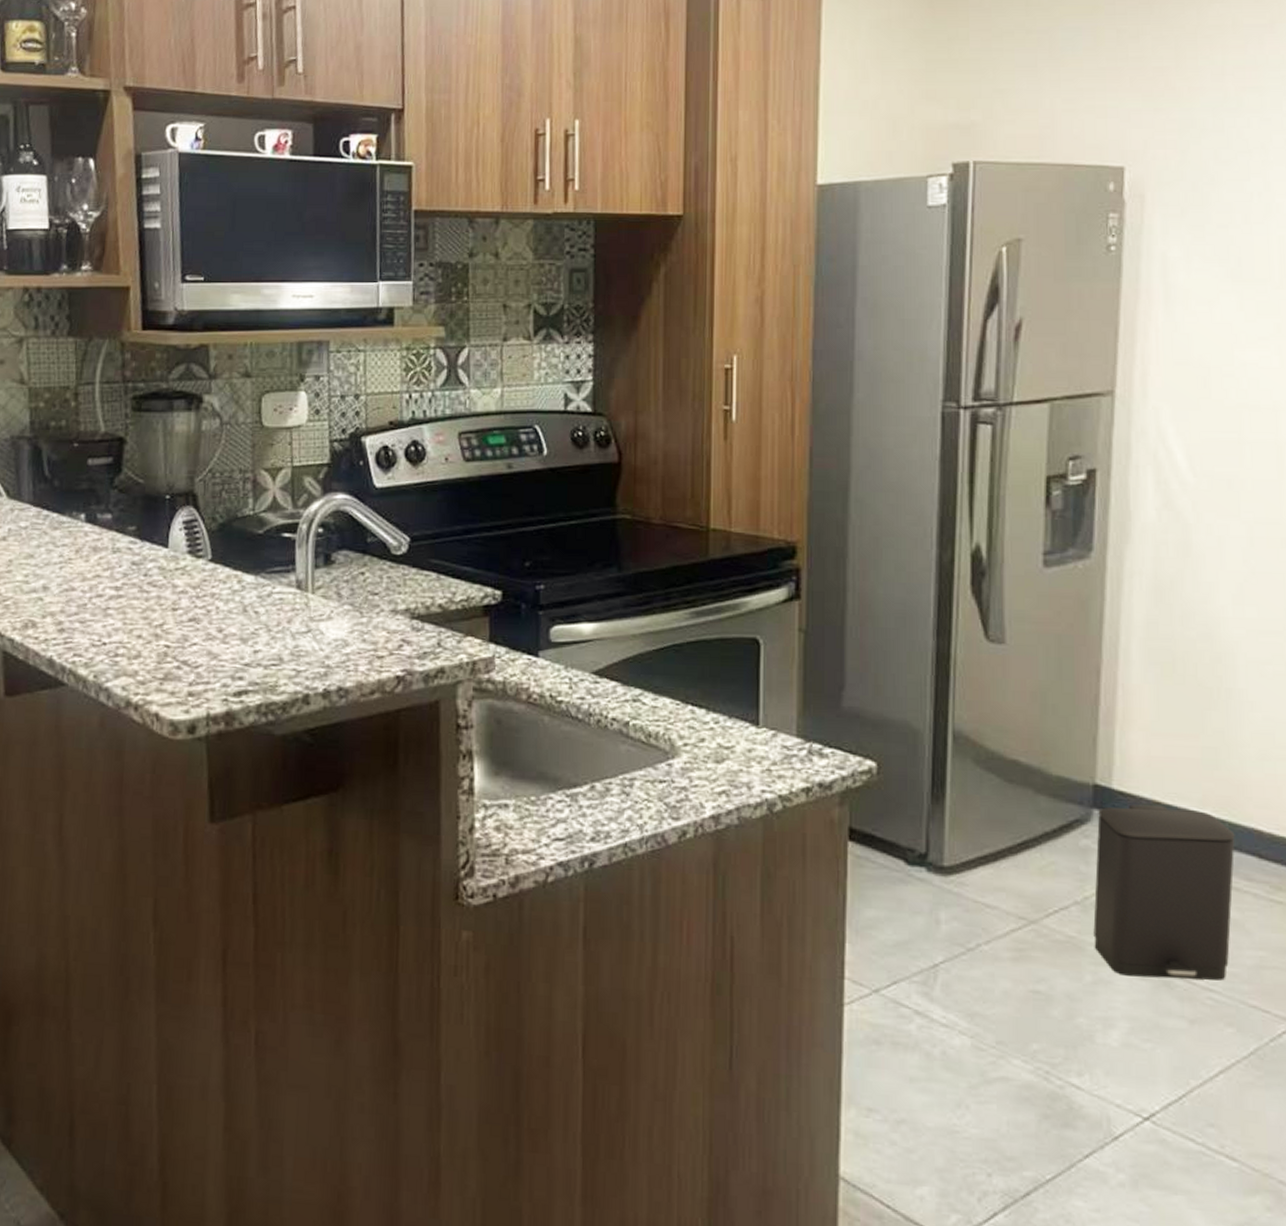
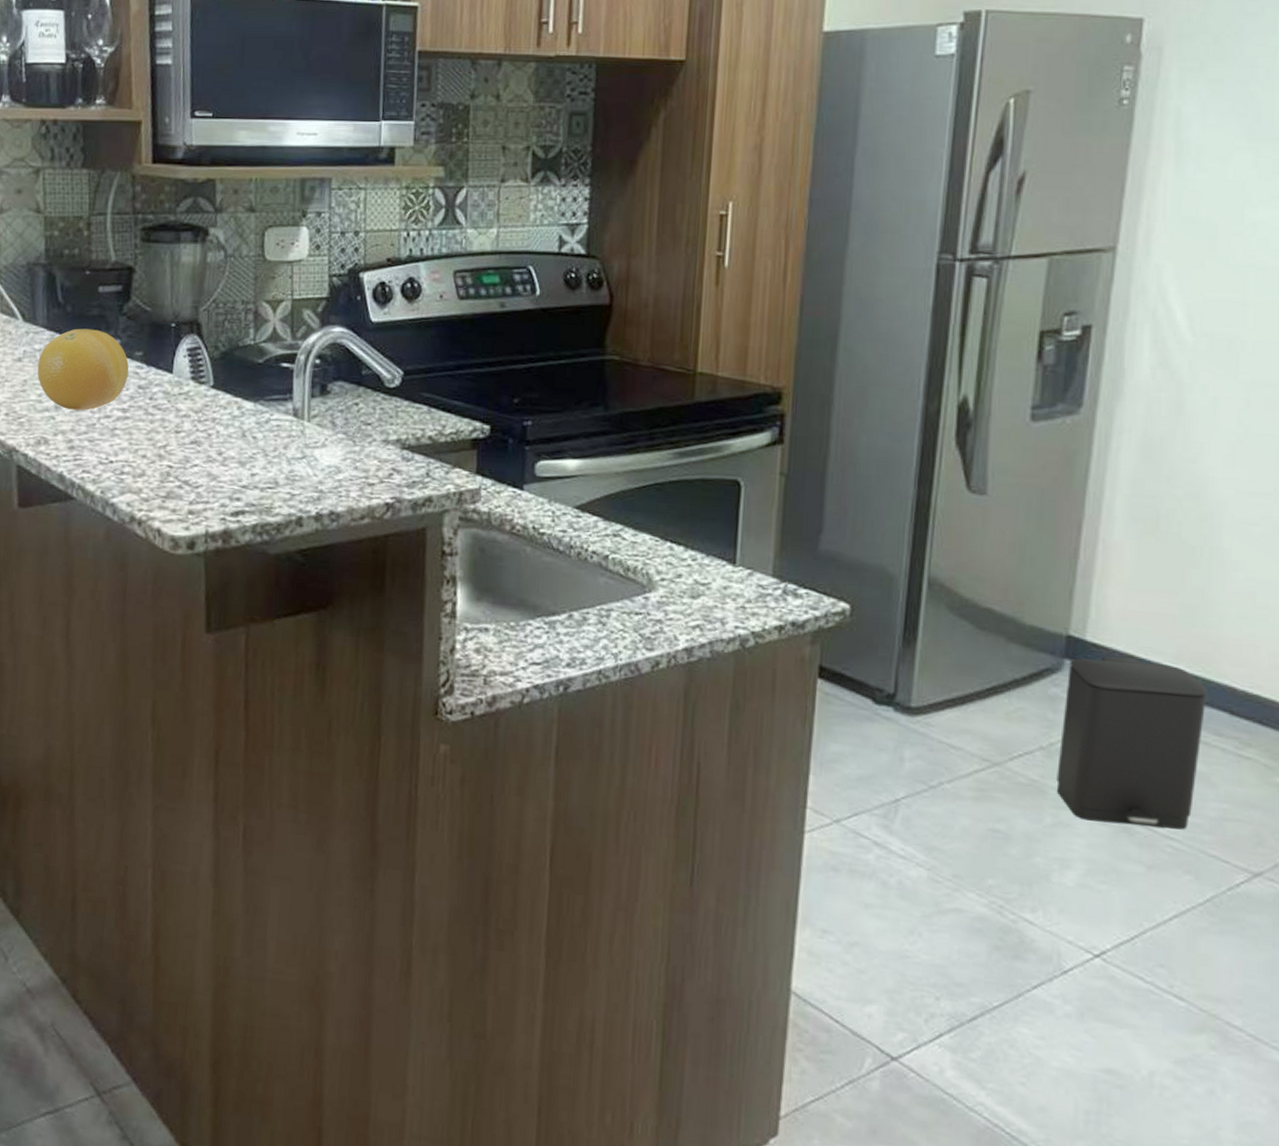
fruit: none [23,503,122,590] -> present [37,328,129,411]

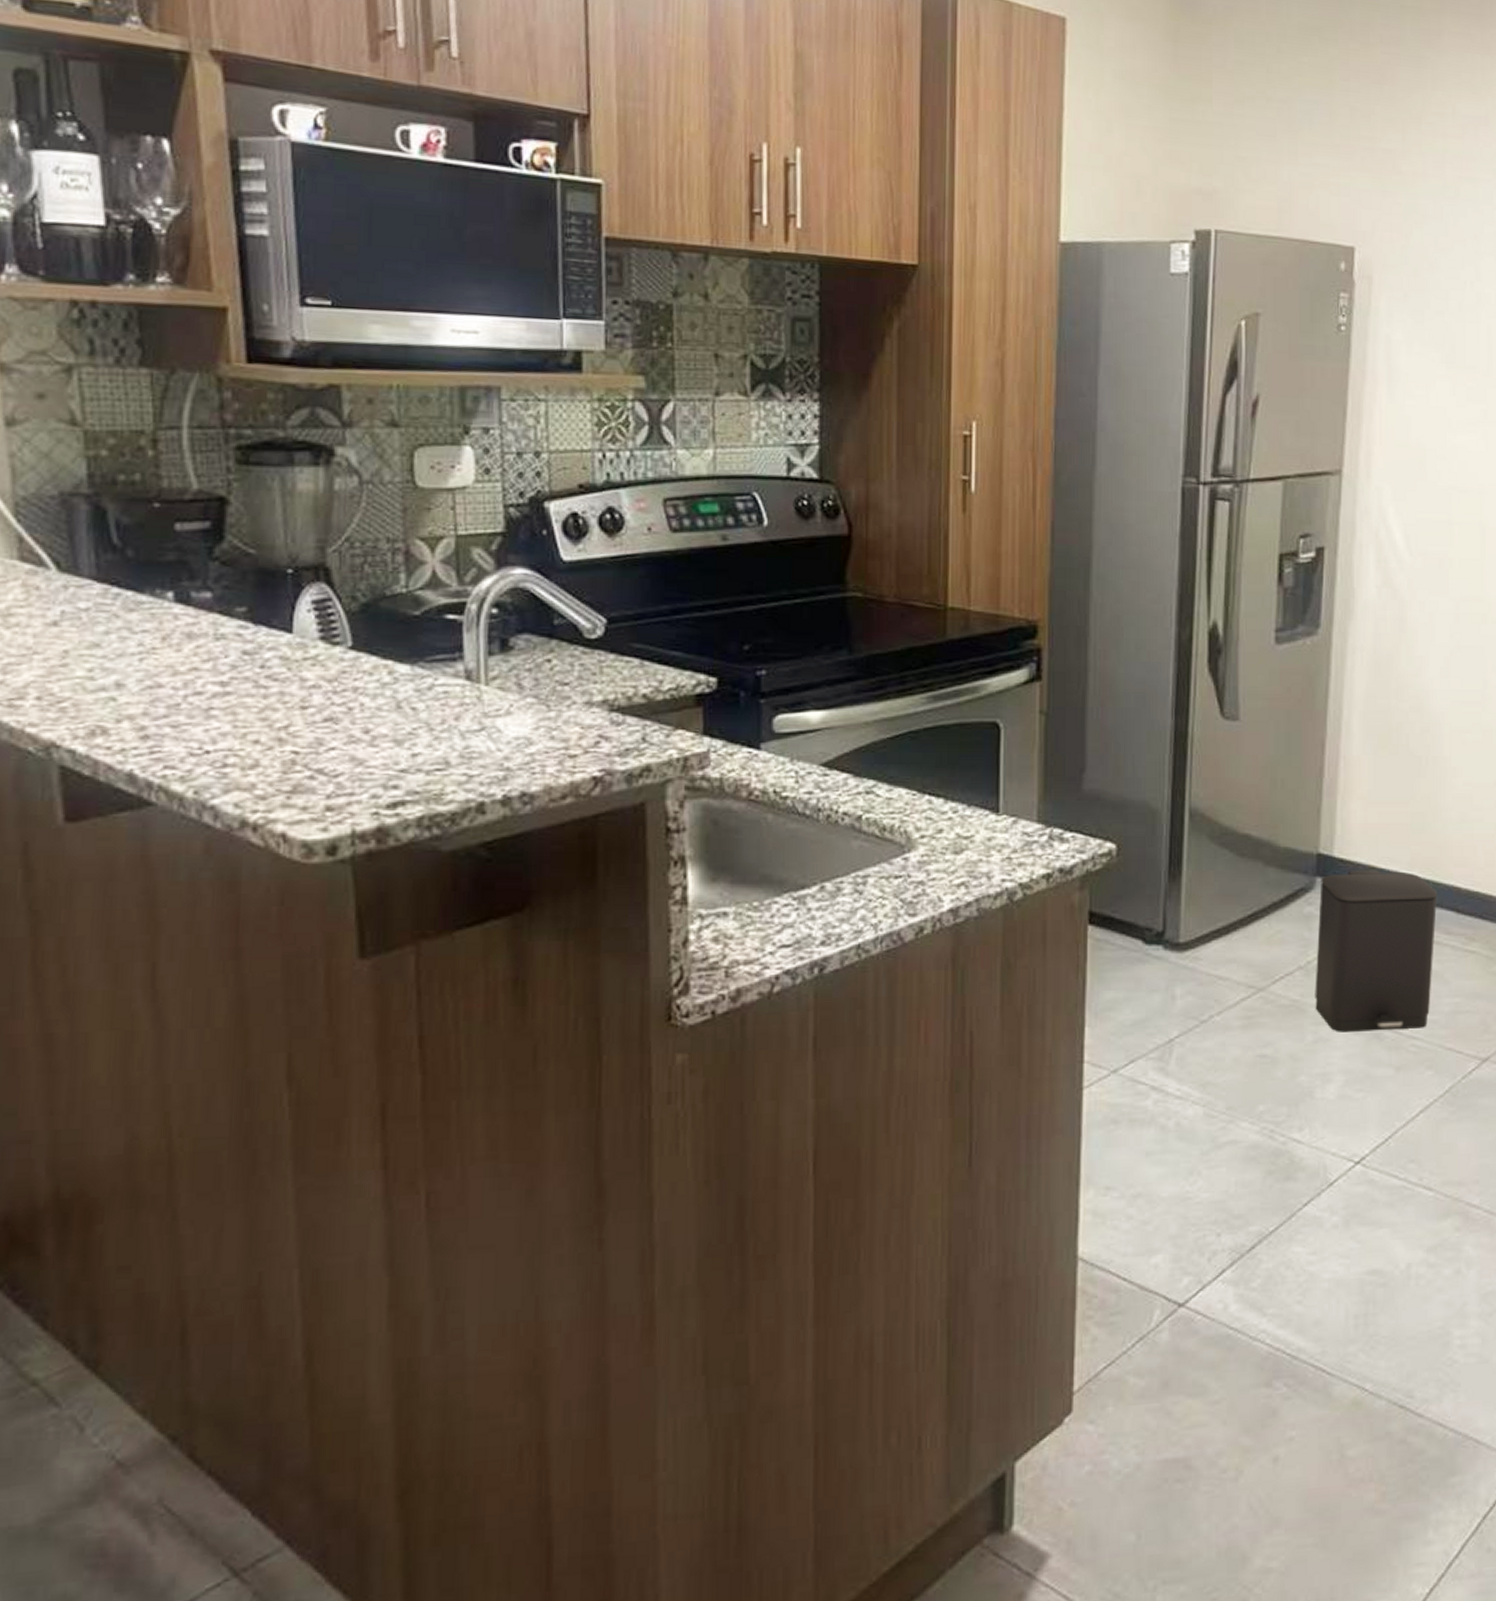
fruit: present [37,328,129,411] -> none [84,579,228,687]

